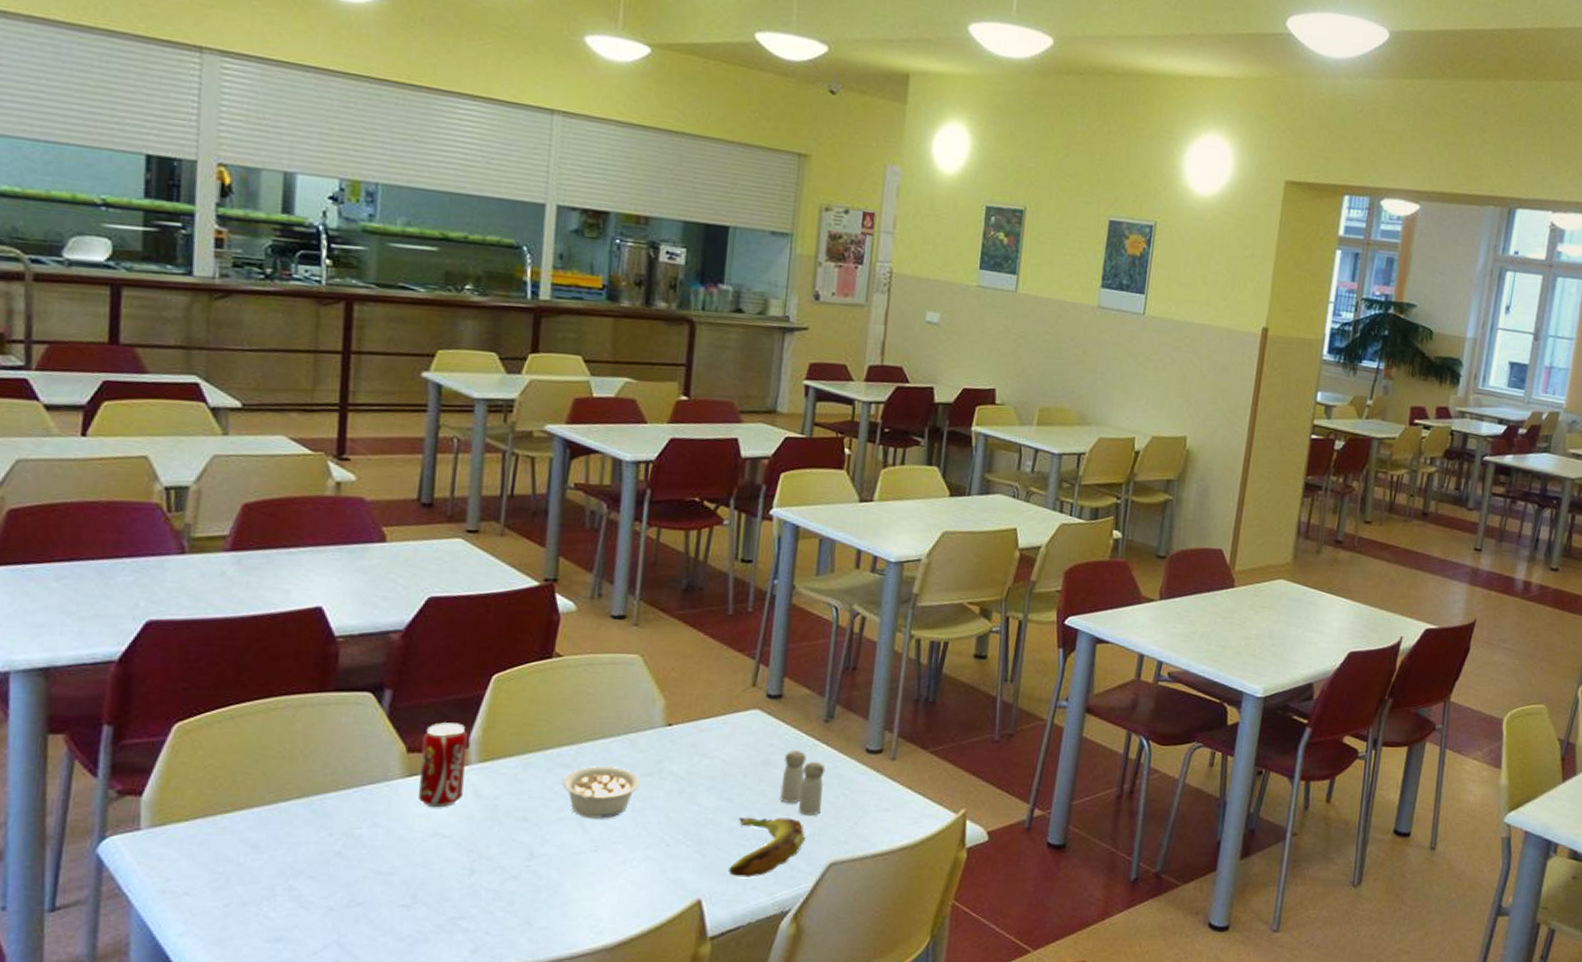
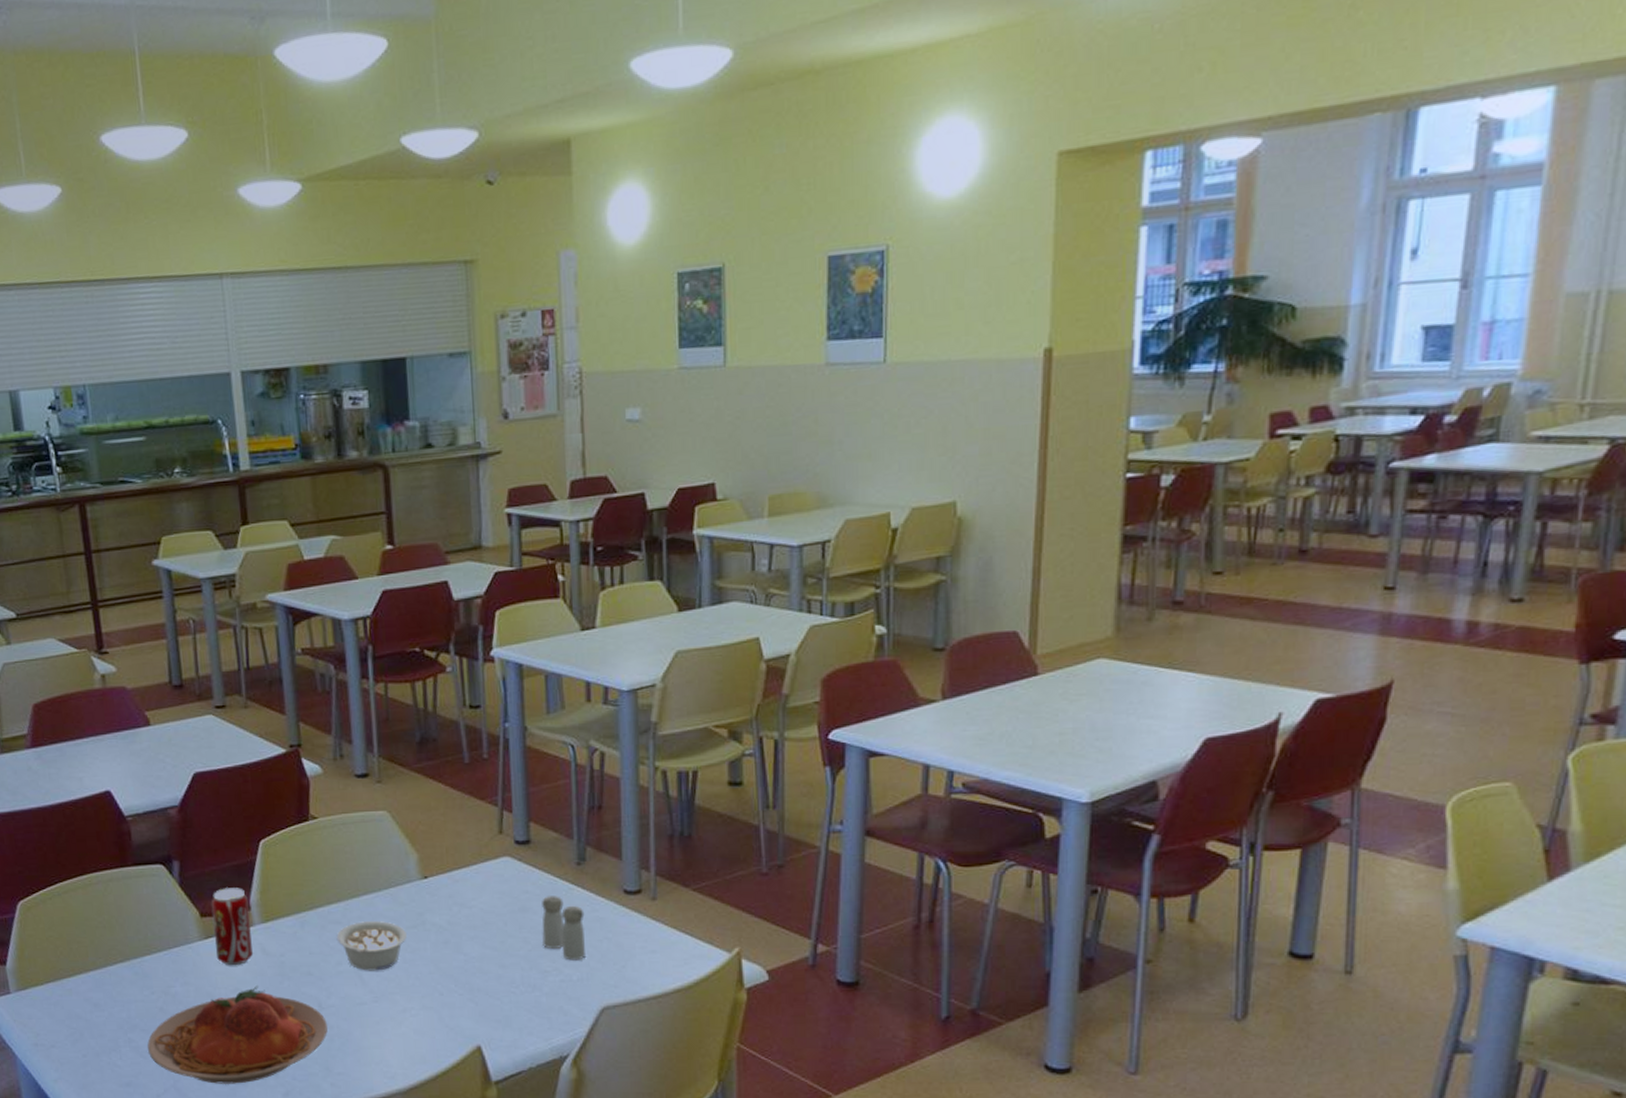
plate: none [312,830,536,939] -> present [147,986,328,1084]
banana: present [728,817,805,878] -> none [502,963,574,1024]

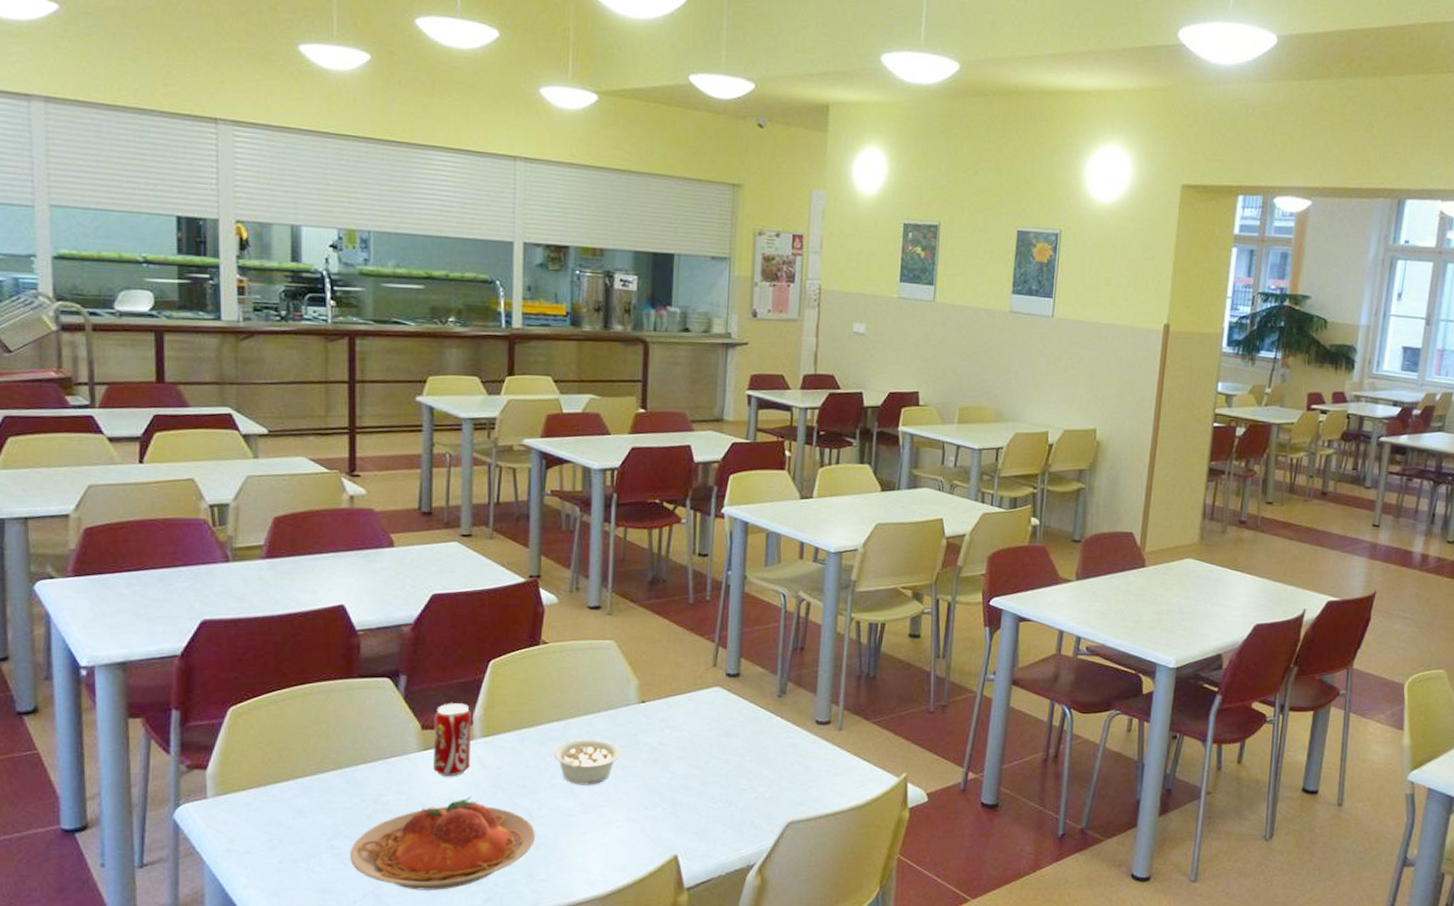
salt and pepper shaker: present [542,896,585,961] -> none [742,723,781,780]

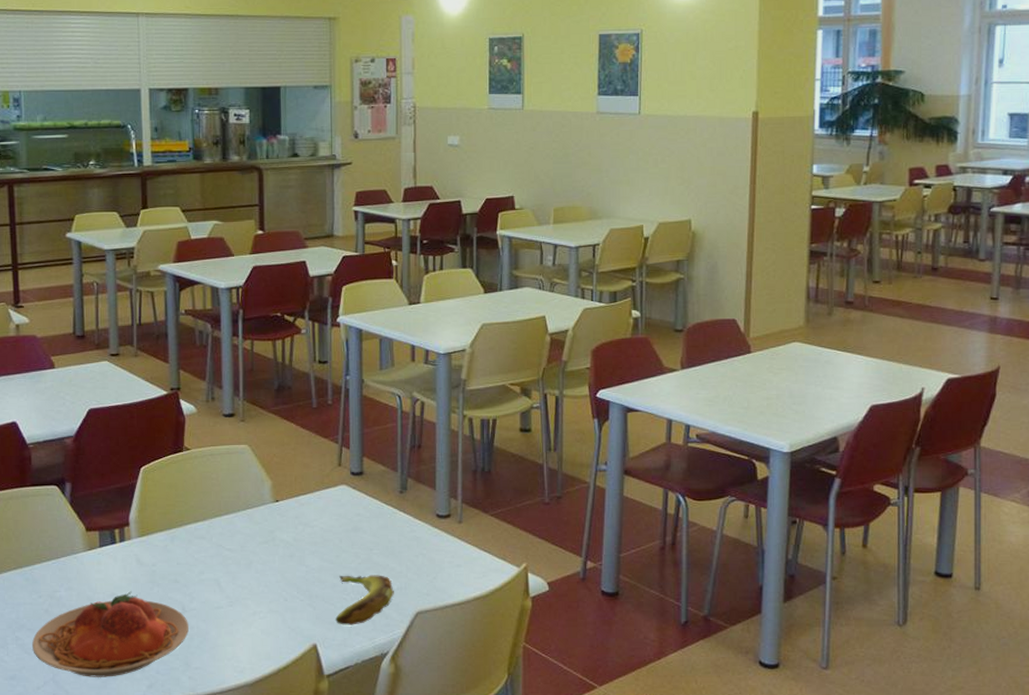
beverage can: present [432,703,471,776] -> none [96,507,129,573]
legume: present [553,739,620,785] -> none [200,537,259,580]
banana: none [700,782,765,836] -> present [335,575,394,625]

